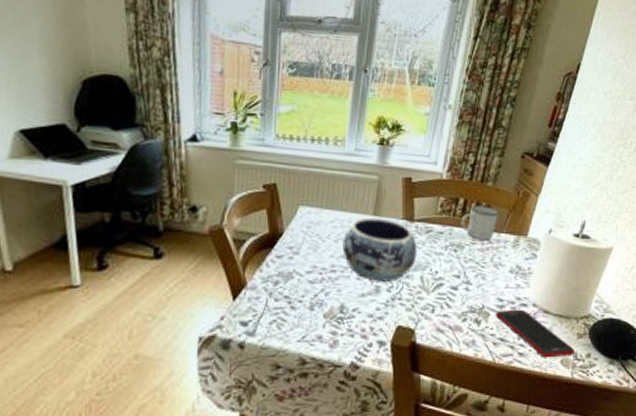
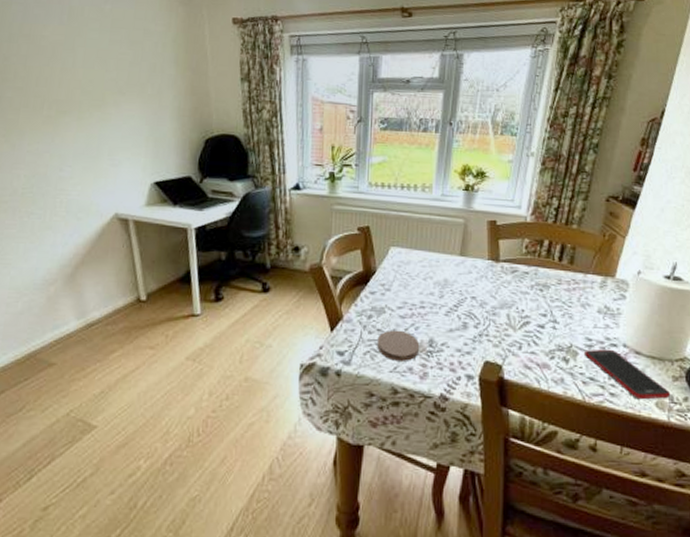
coaster: none [284,296,330,329] -> present [377,330,420,361]
decorative bowl: present [342,217,417,281] -> none [431,257,503,318]
mug: present [461,204,499,240] -> none [546,246,585,281]

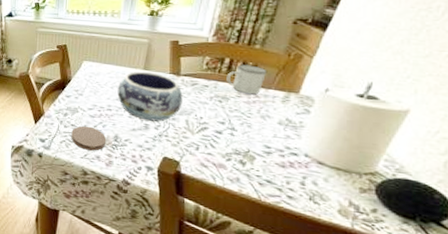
decorative bowl: none [431,257,503,318] -> present [117,71,183,122]
mug: none [546,246,585,281] -> present [226,63,267,95]
cell phone: present [585,349,670,400] -> none [262,156,355,208]

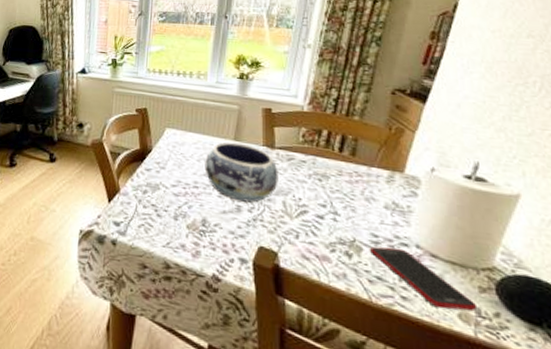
coaster: present [71,125,107,151] -> none [151,206,193,238]
mug: present [226,63,267,95] -> none [325,137,369,173]
cell phone: none [262,156,355,208] -> present [370,246,476,311]

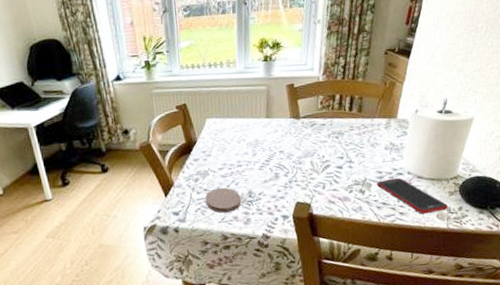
coaster: none [151,206,193,238] -> present [205,187,242,213]
decorative bowl: present [205,142,278,203] -> none [244,119,306,170]

